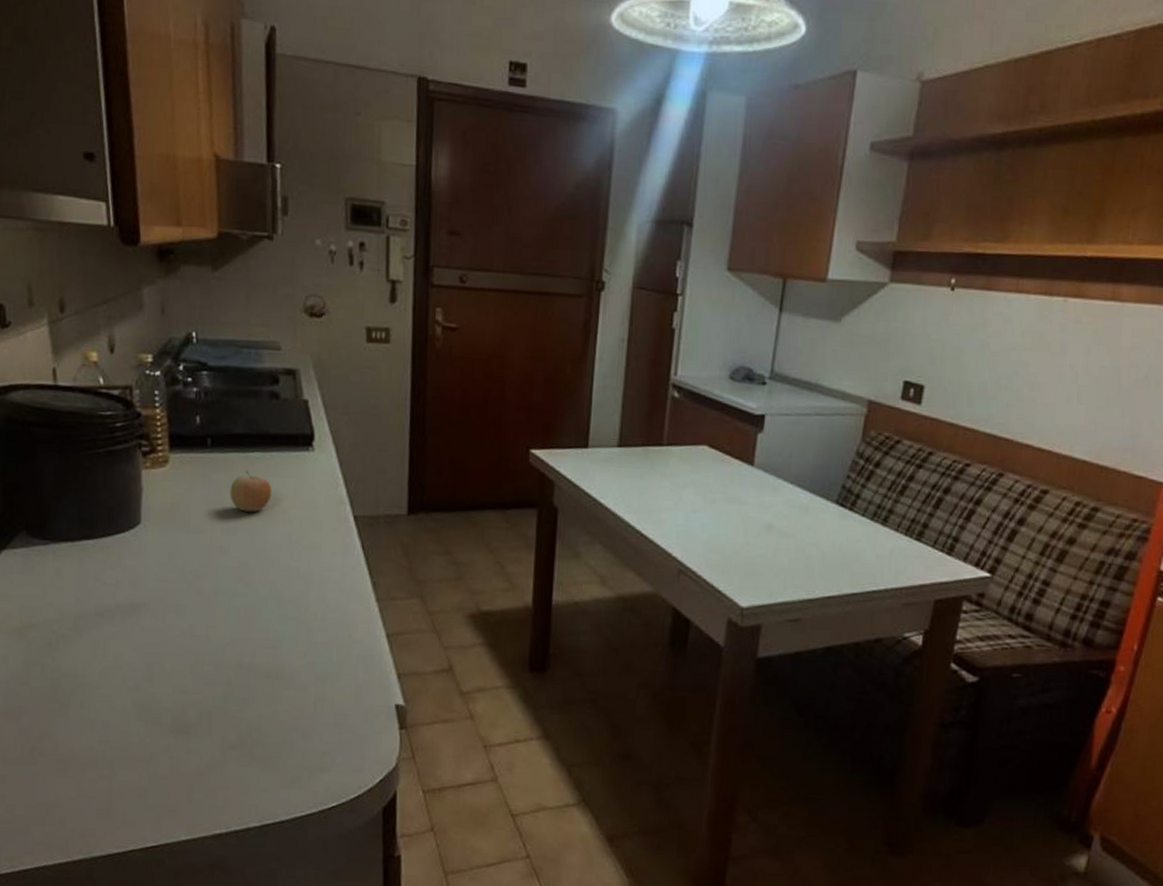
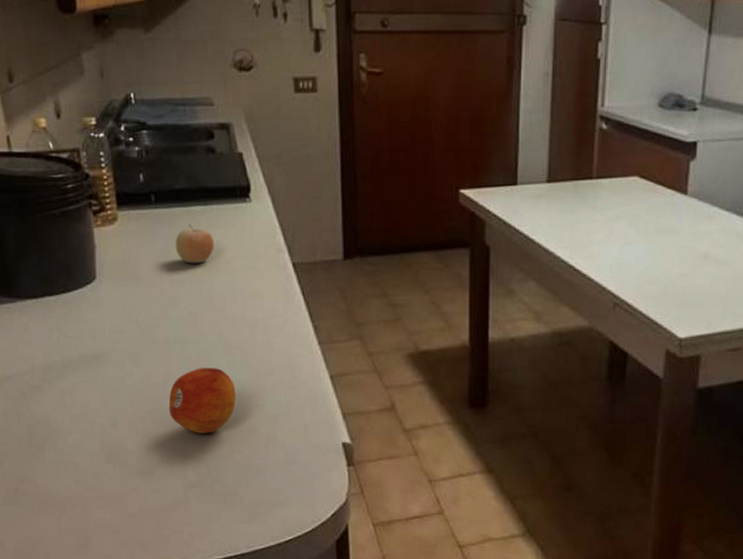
fruit: none [210,621,285,692] -> present [168,368,236,434]

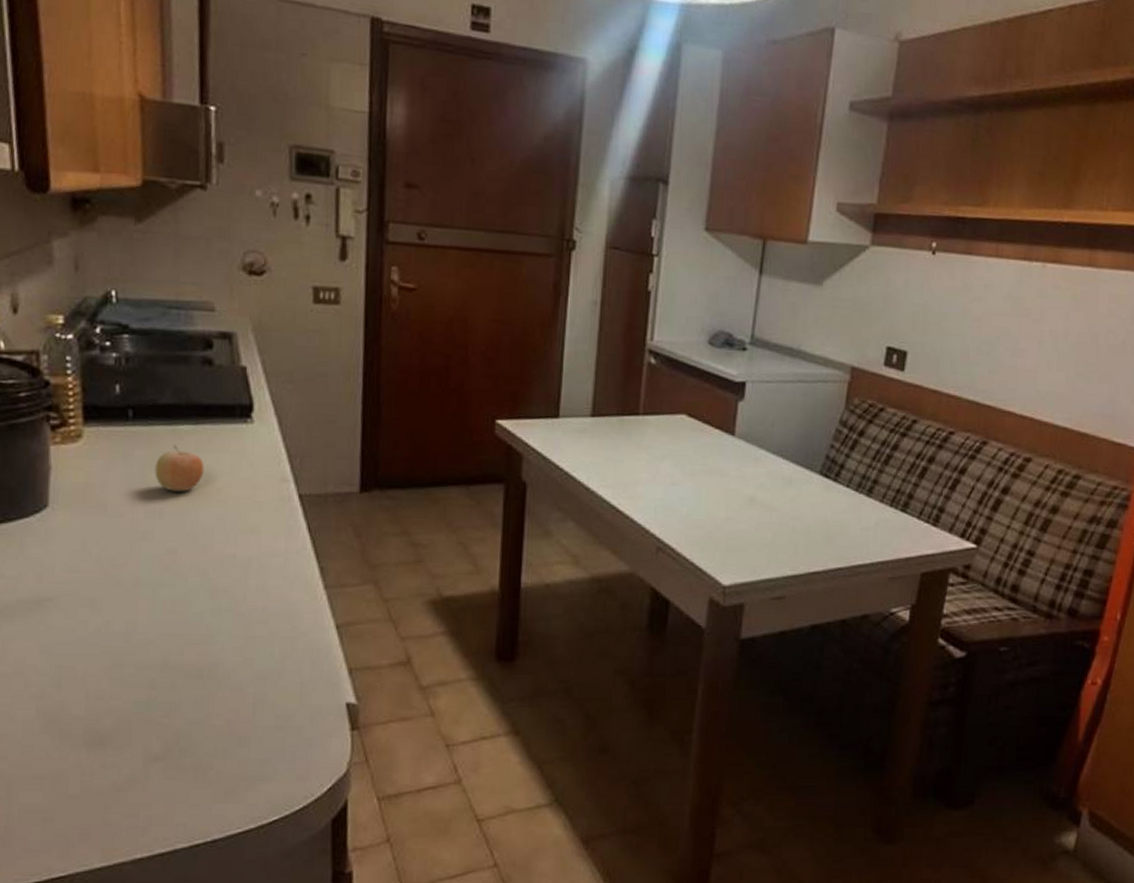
fruit: present [168,368,236,434] -> none [131,615,219,695]

